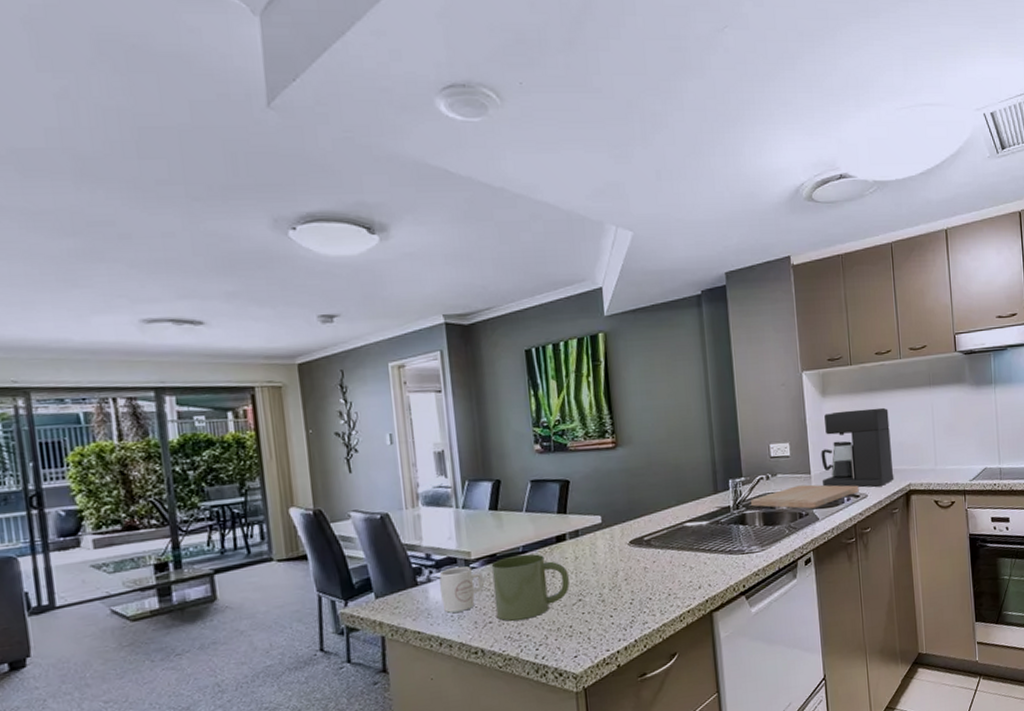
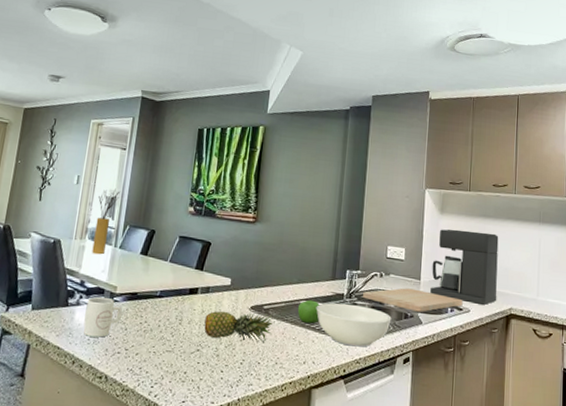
vase: none [422,440,447,522] -> present [92,188,120,255]
mug: present [491,553,569,621] -> none [124,297,193,357]
fruit: none [580,544,658,584] -> present [204,311,272,343]
fruit: none [681,520,707,546] -> present [297,300,320,323]
bowl: none [702,514,786,560] -> present [316,303,392,347]

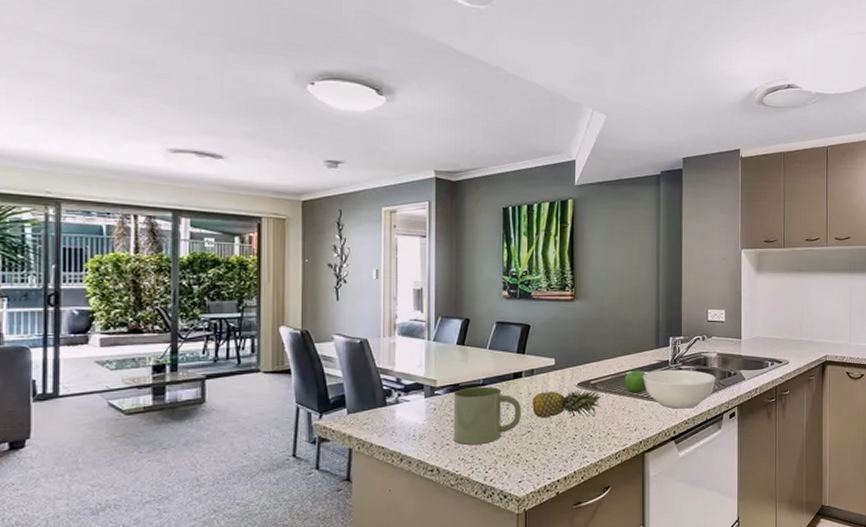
mug: present [83,297,122,338] -> none [406,392,445,433]
vase: present [92,188,120,255] -> none [403,279,425,350]
mug: none [124,297,193,357] -> present [453,386,521,445]
cutting board: present [363,288,463,312] -> none [687,348,782,369]
coffee maker: present [430,229,499,305] -> none [751,286,813,355]

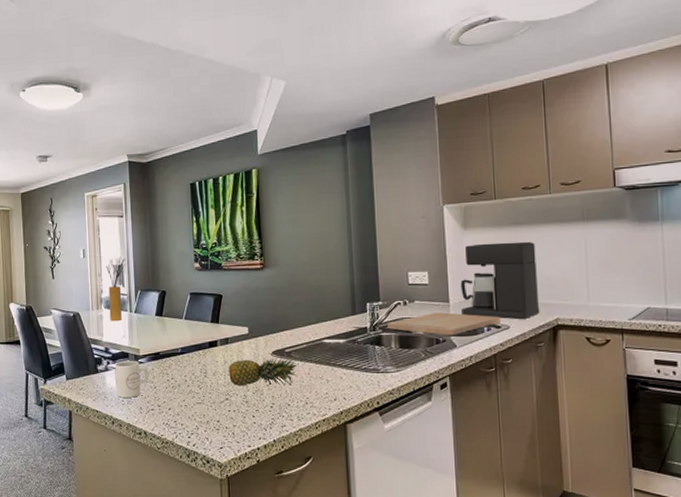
vase: none [403,279,425,350] -> present [106,256,125,322]
mug: none [406,392,445,433] -> present [114,360,149,398]
mug: present [453,386,521,445] -> none [155,355,219,410]
fruit: present [624,370,646,392] -> none [320,338,344,361]
bowl: present [642,369,716,409] -> none [339,336,422,378]
cutting board: none [687,348,782,369] -> present [388,312,501,336]
coffee maker: none [751,286,813,355] -> present [460,241,540,319]

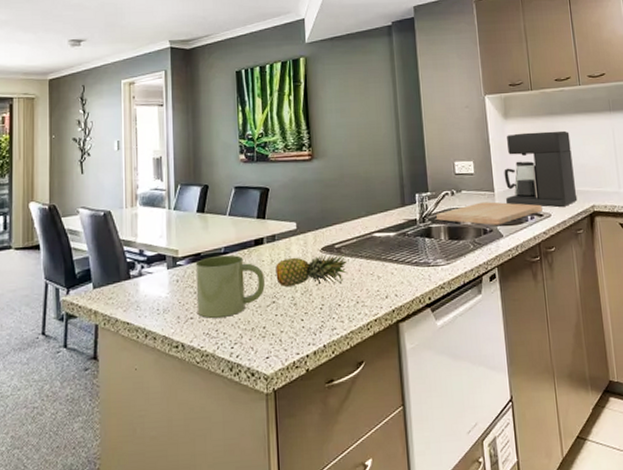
vase: present [106,256,125,322] -> none [143,148,164,220]
mug: present [114,360,149,398] -> none [149,262,188,307]
mug: none [155,355,219,410] -> present [195,254,265,318]

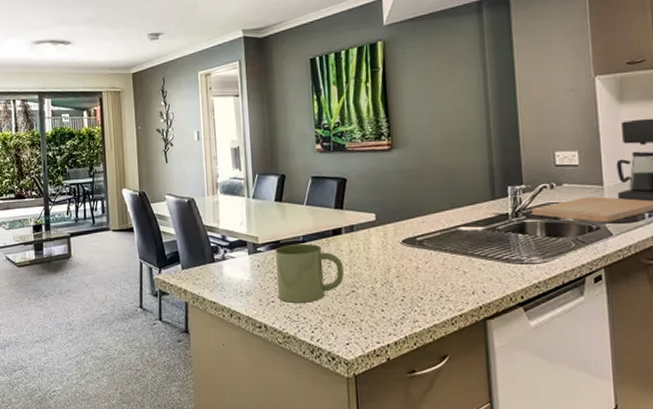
fruit: present [276,252,347,288] -> none [354,245,430,278]

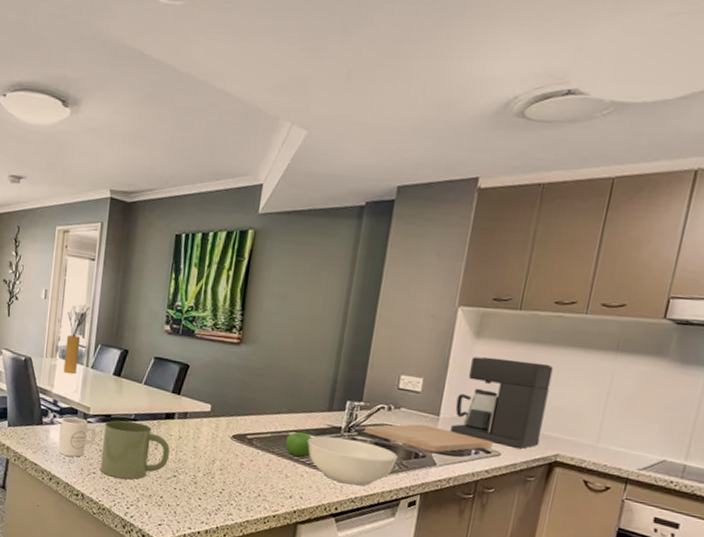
vase: none [222,138,242,208] -> present [63,303,89,375]
mug: none [232,248,268,289] -> present [58,417,96,457]
fruit: none [455,225,482,250] -> present [285,431,312,457]
bowl: none [477,223,572,270] -> present [307,436,398,486]

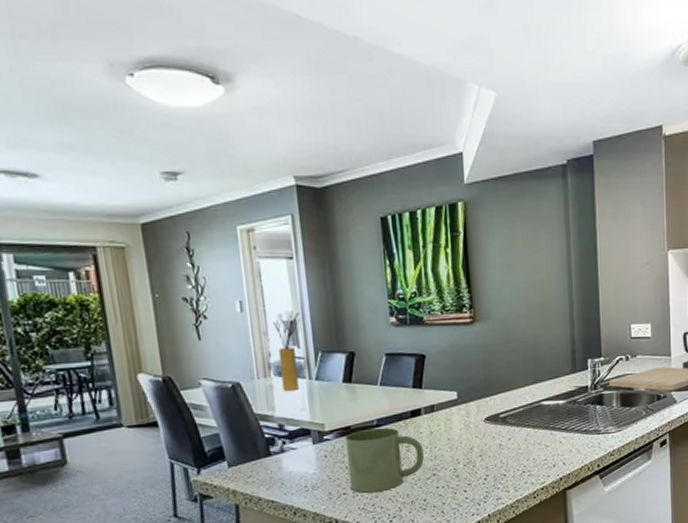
mug: present [58,417,96,457] -> none [292,437,338,483]
fruit: present [285,431,312,457] -> none [538,399,563,424]
bowl: present [307,436,398,486] -> none [558,395,643,440]

